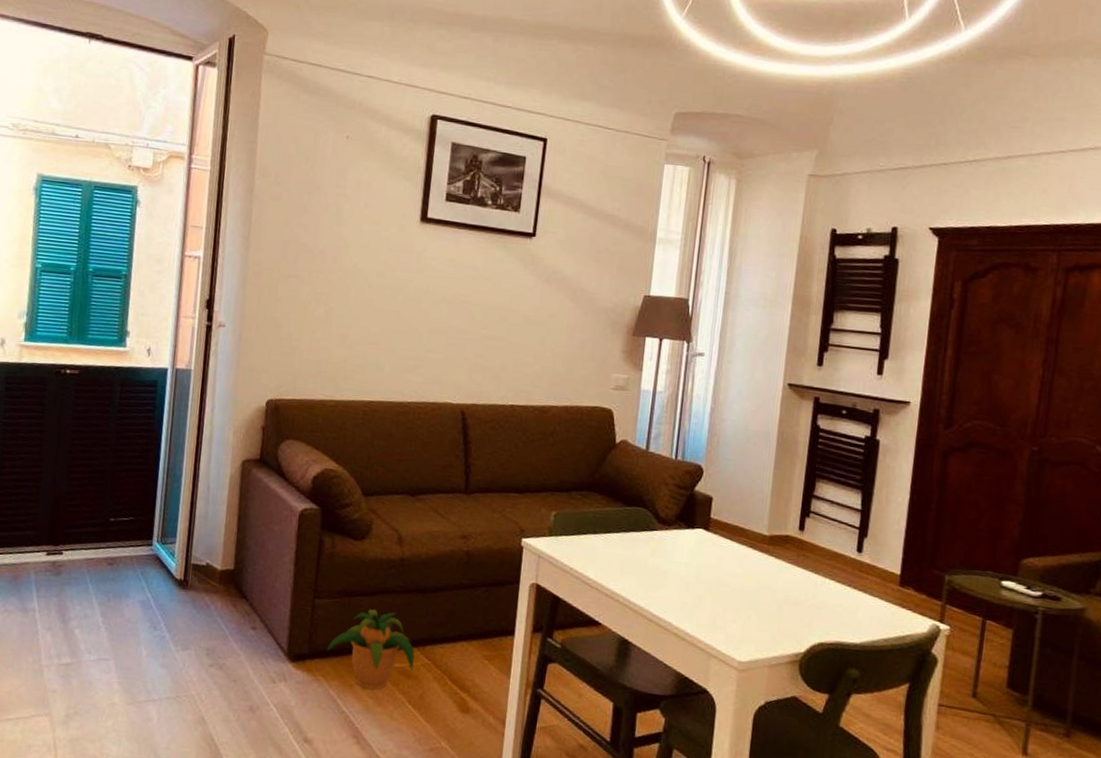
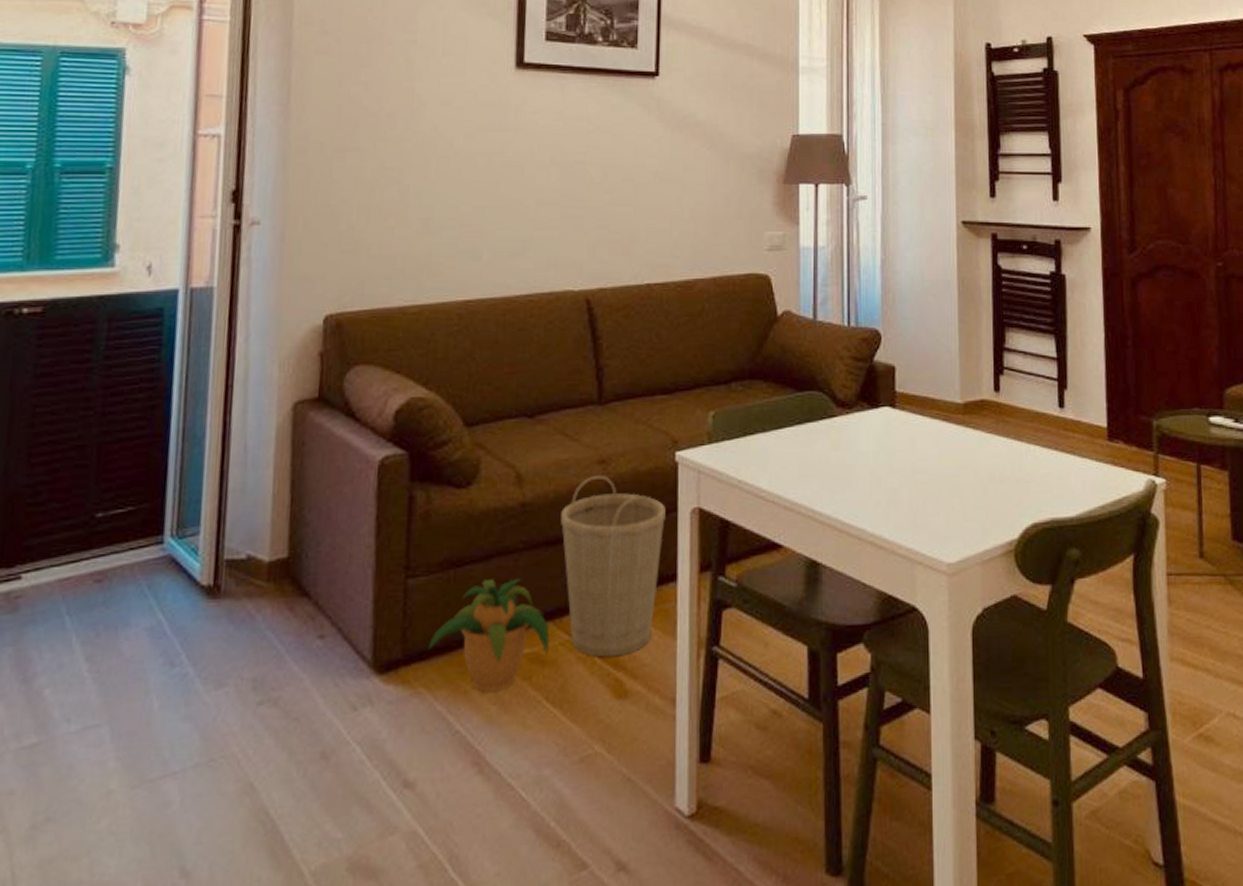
basket: none [429,546,510,682] -> present [561,474,666,657]

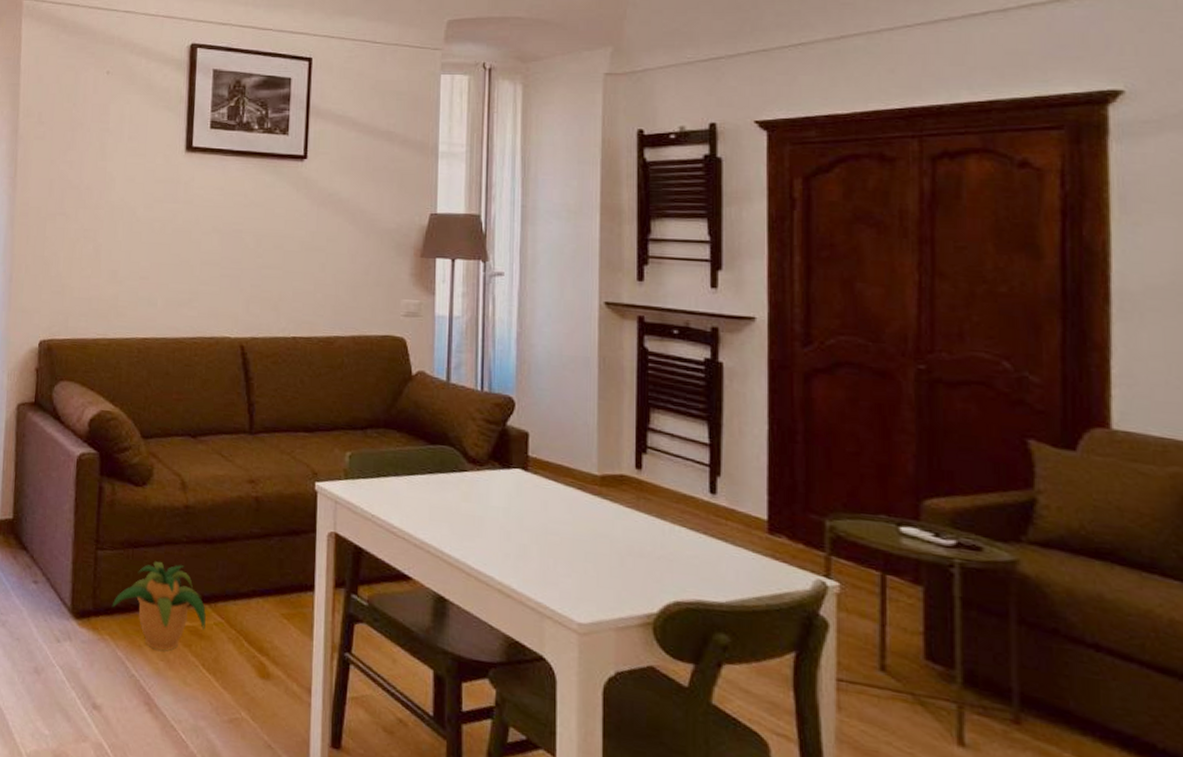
basket: present [561,474,666,657] -> none [217,492,306,644]

